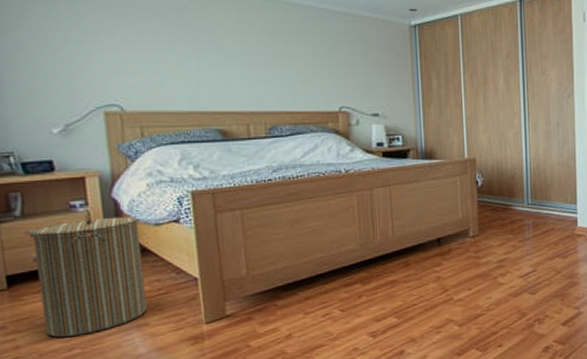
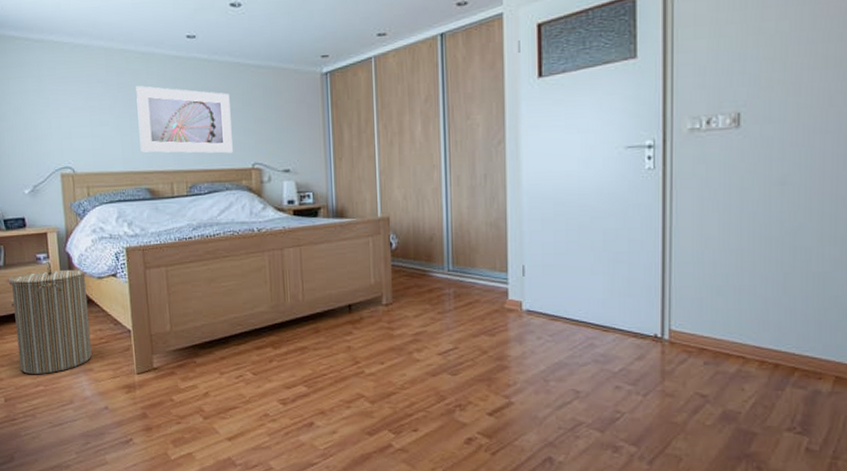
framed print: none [203,23,318,96] -> present [136,86,233,154]

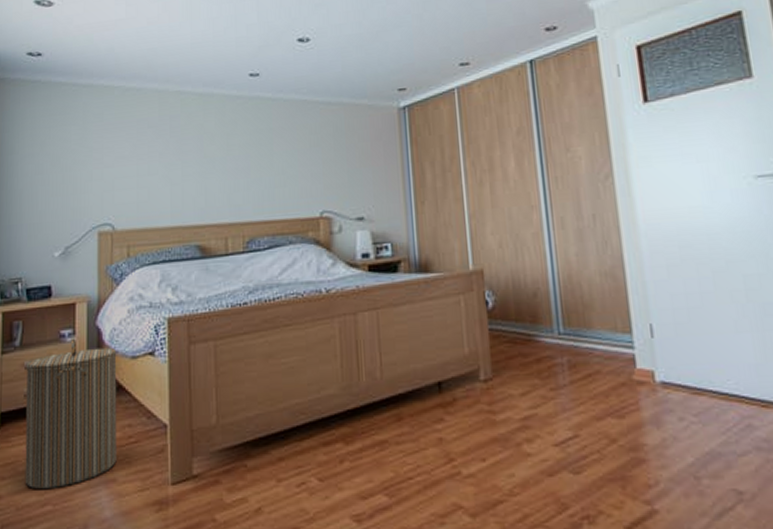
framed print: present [136,86,233,154] -> none [191,129,298,204]

